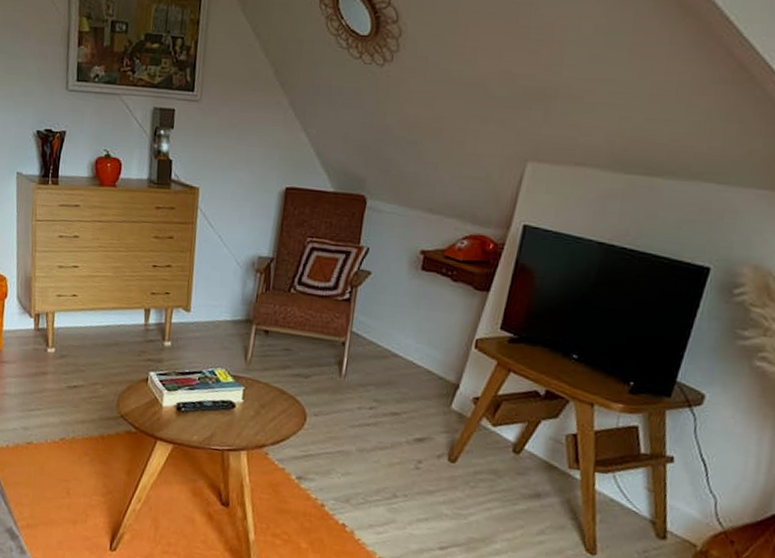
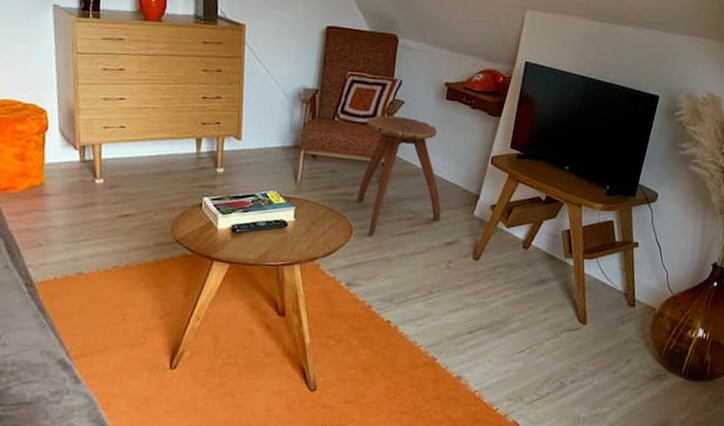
stool: none [311,287,411,424] -> present [356,115,441,235]

